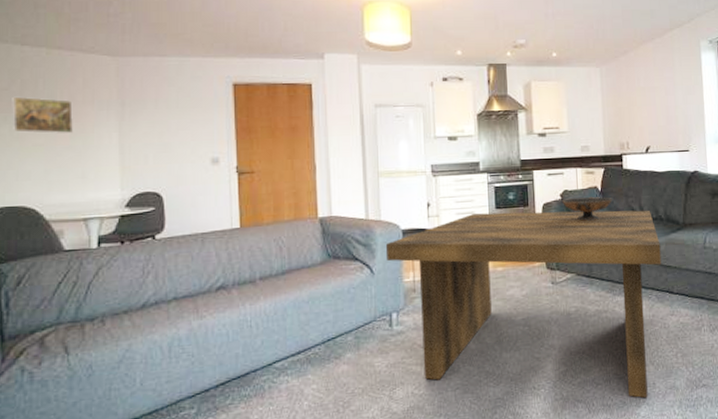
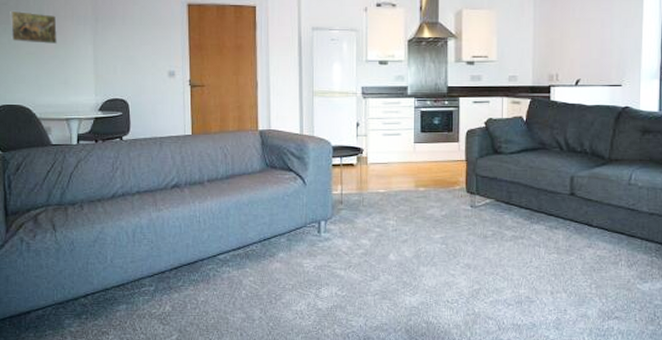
coffee table: present [385,210,662,398] -> none [317,136,583,323]
decorative bowl: present [563,196,612,221] -> none [487,126,537,149]

